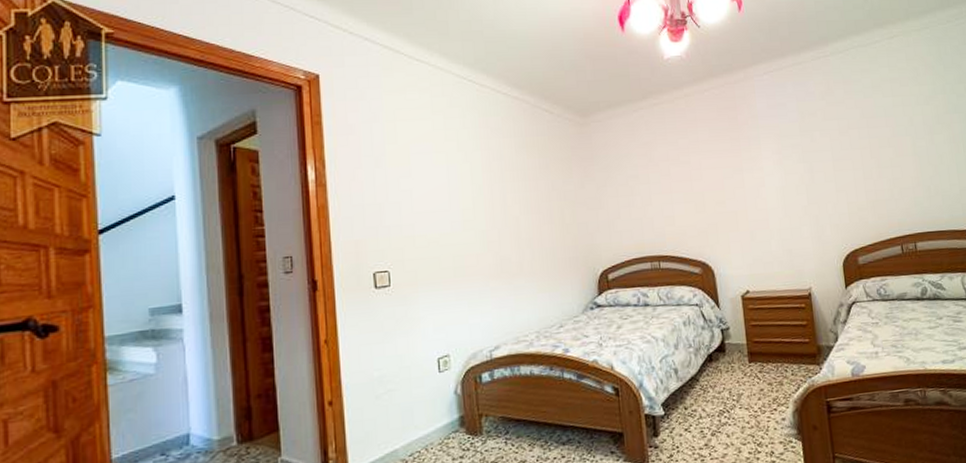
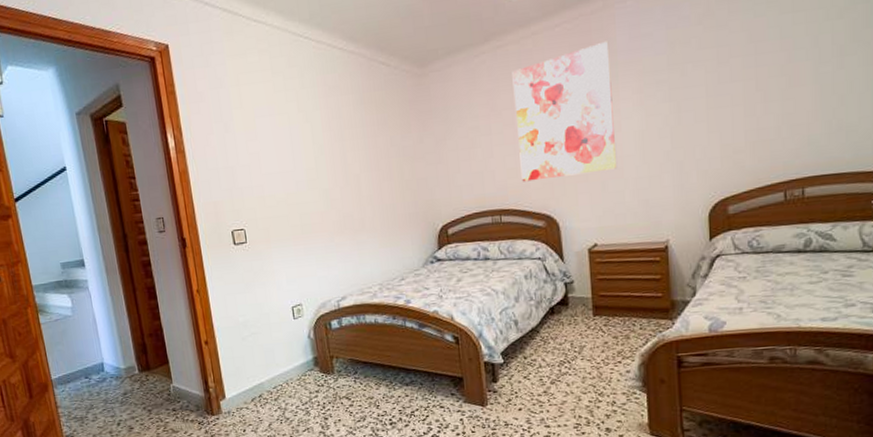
wall art: none [667,107,764,230] -> present [512,41,618,182]

